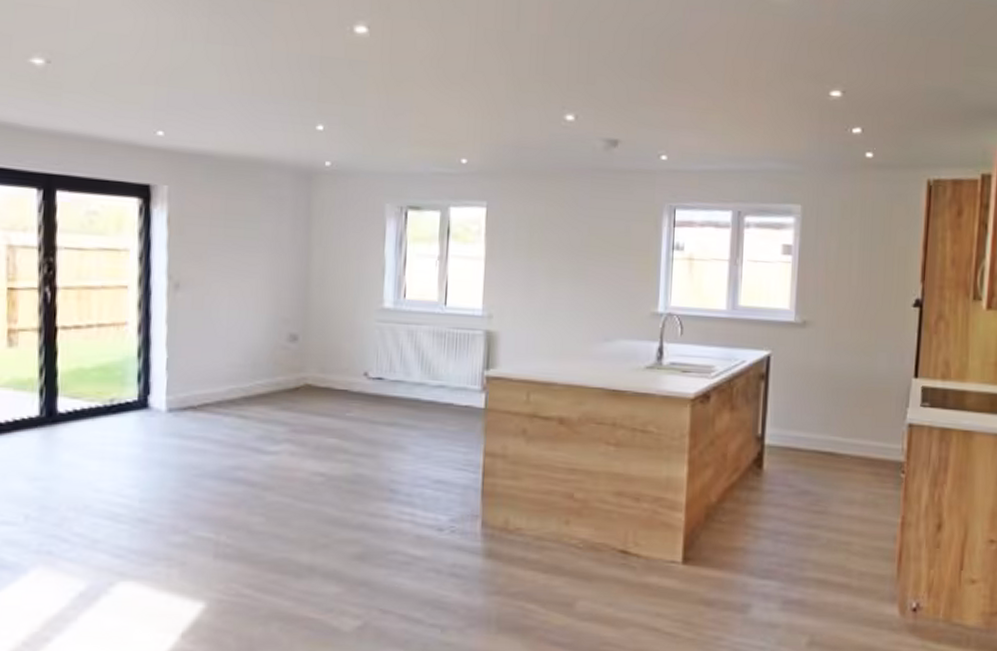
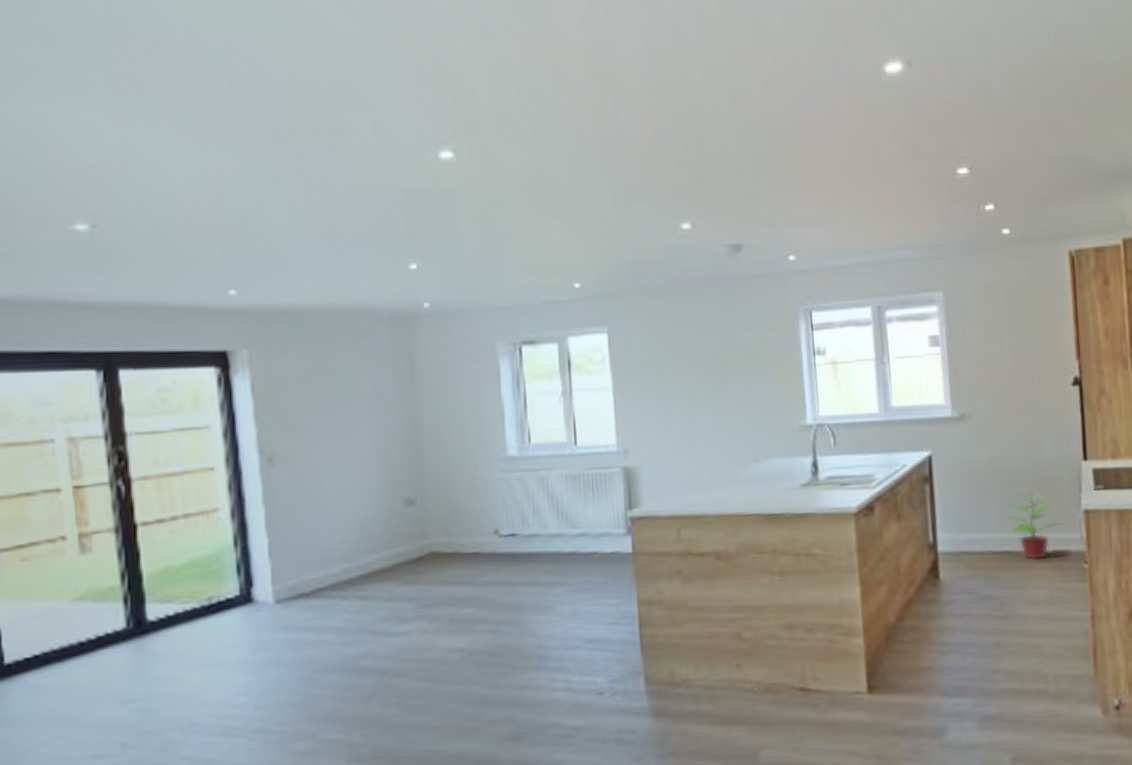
potted plant: none [834,400,888,465] -> present [1007,492,1065,561]

